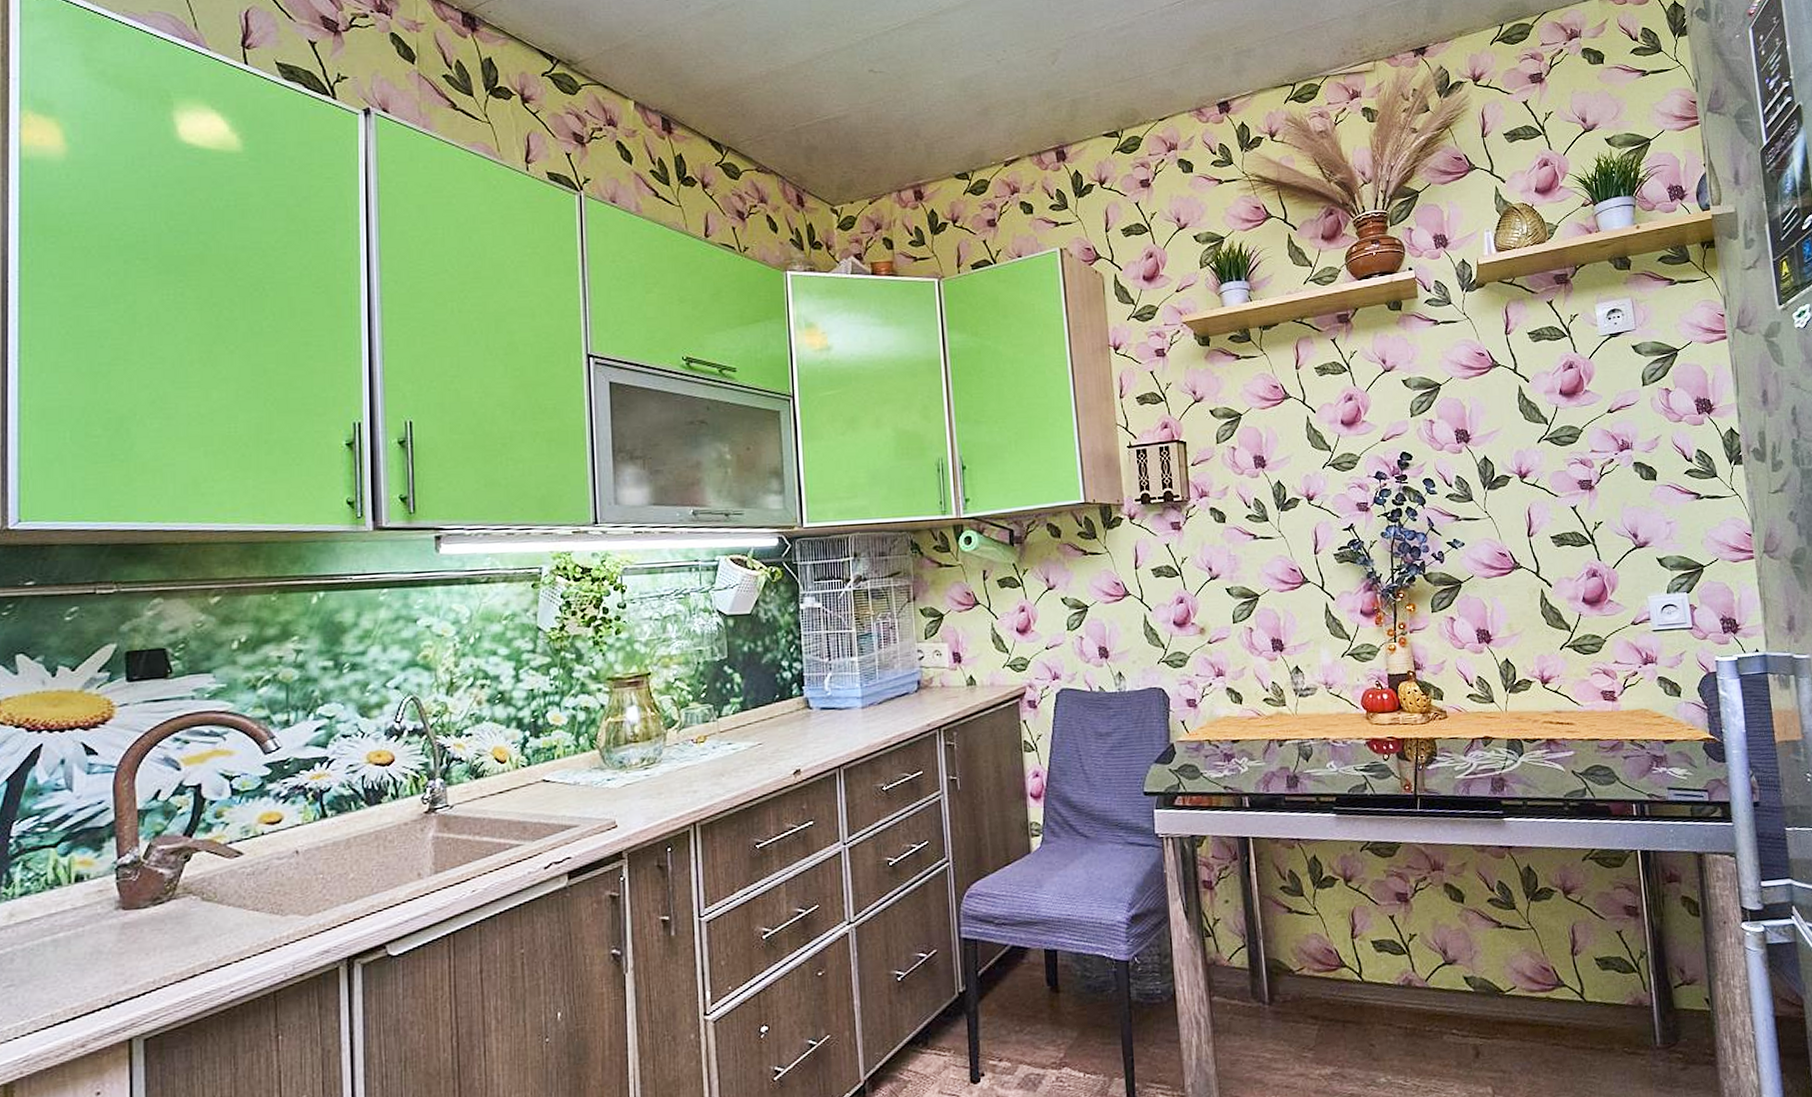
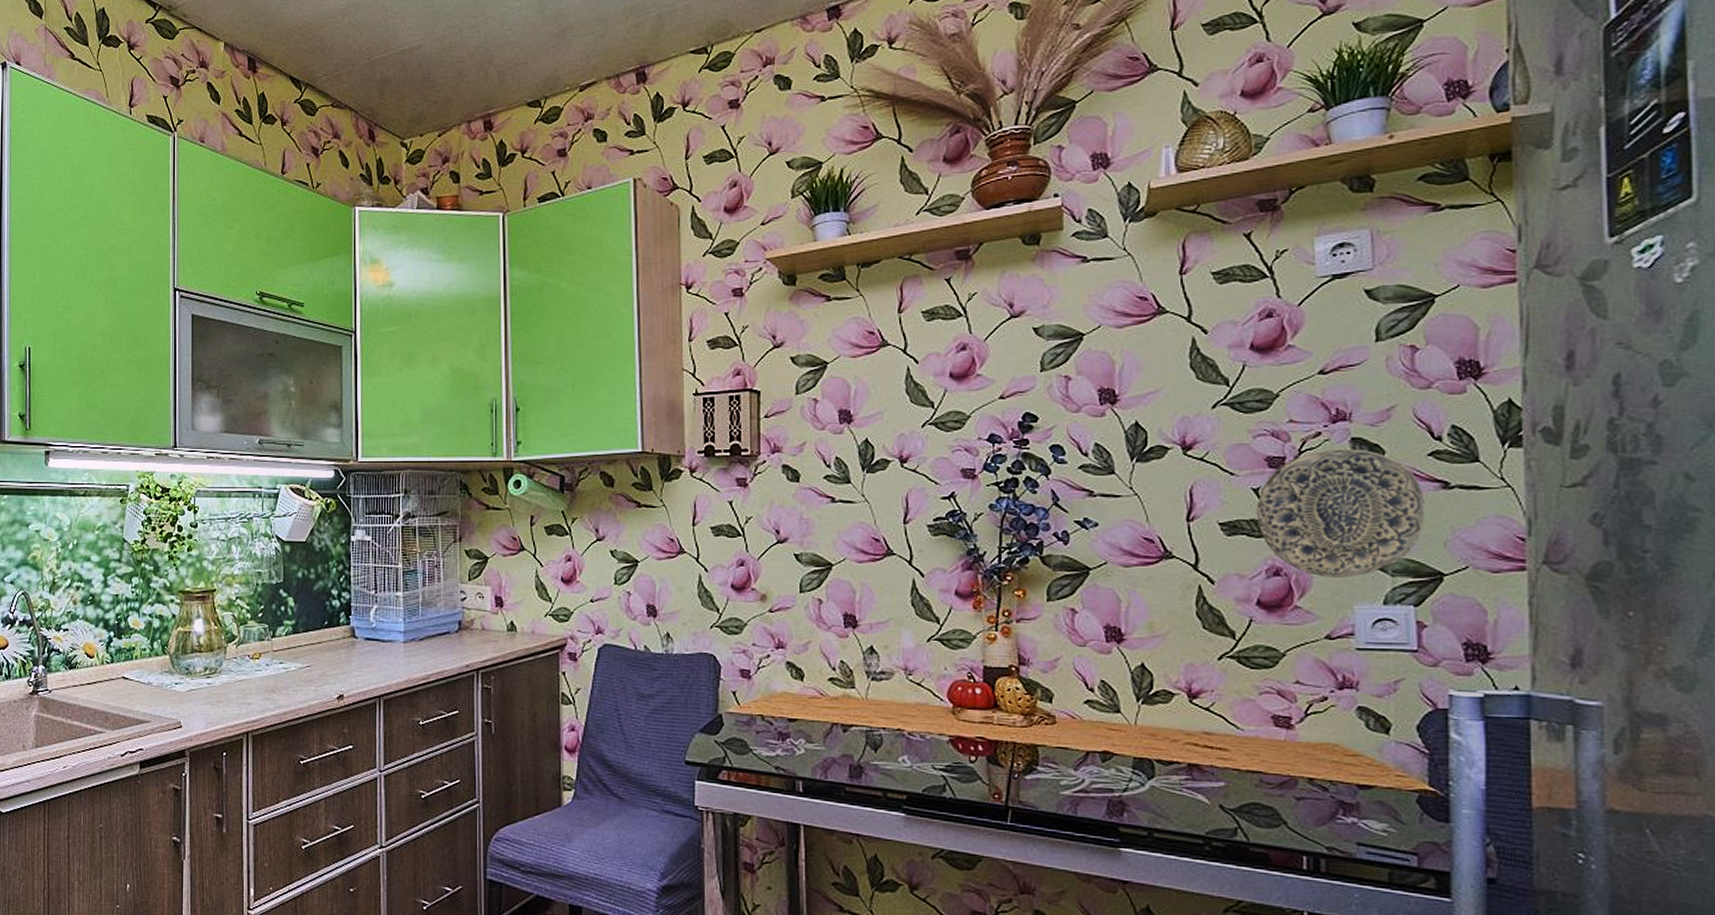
decorative plate: none [1575,471,1688,575] -> present [1256,449,1425,578]

